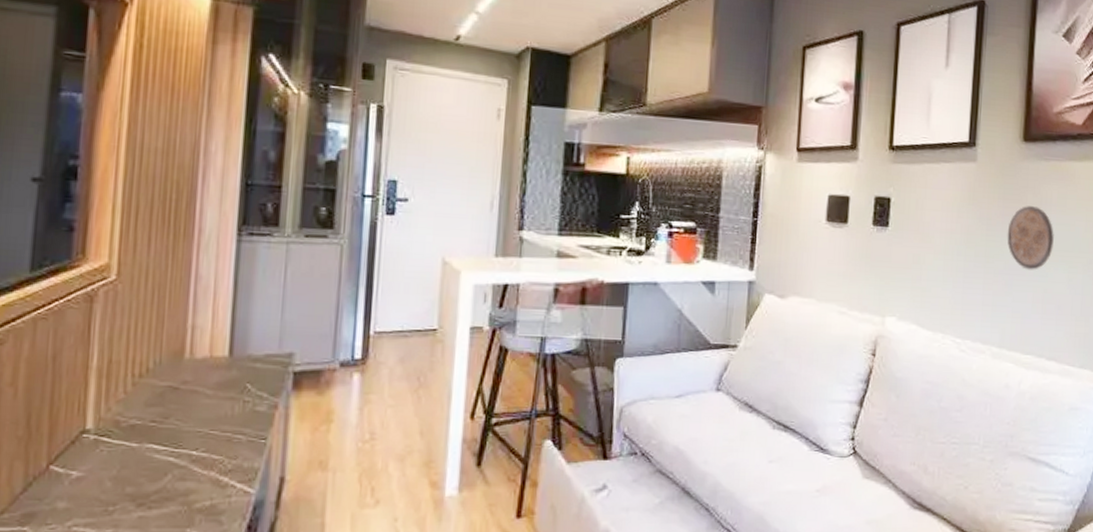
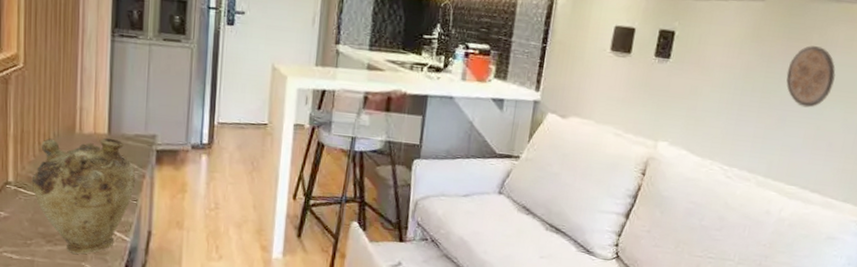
vase: none [119,361,265,518] -> present [31,137,136,254]

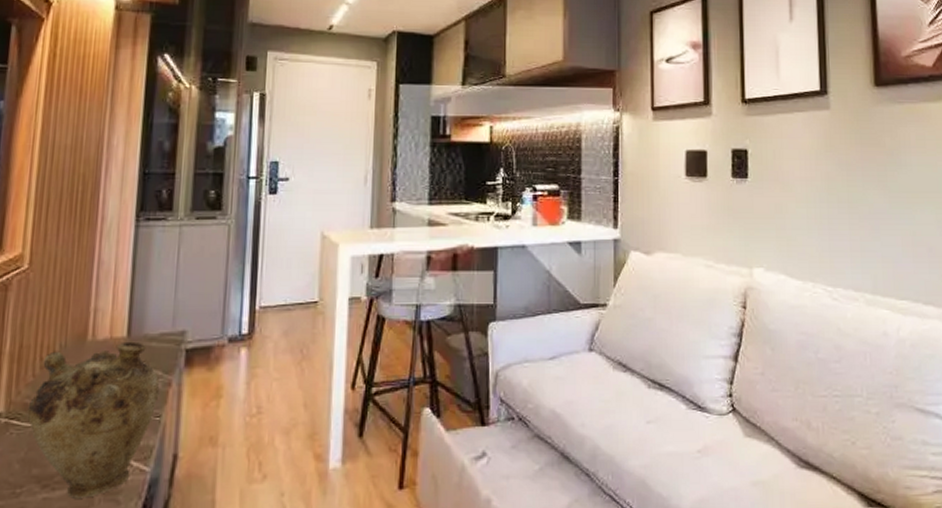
decorative medallion: present [786,45,836,108] -> none [868,149,918,213]

